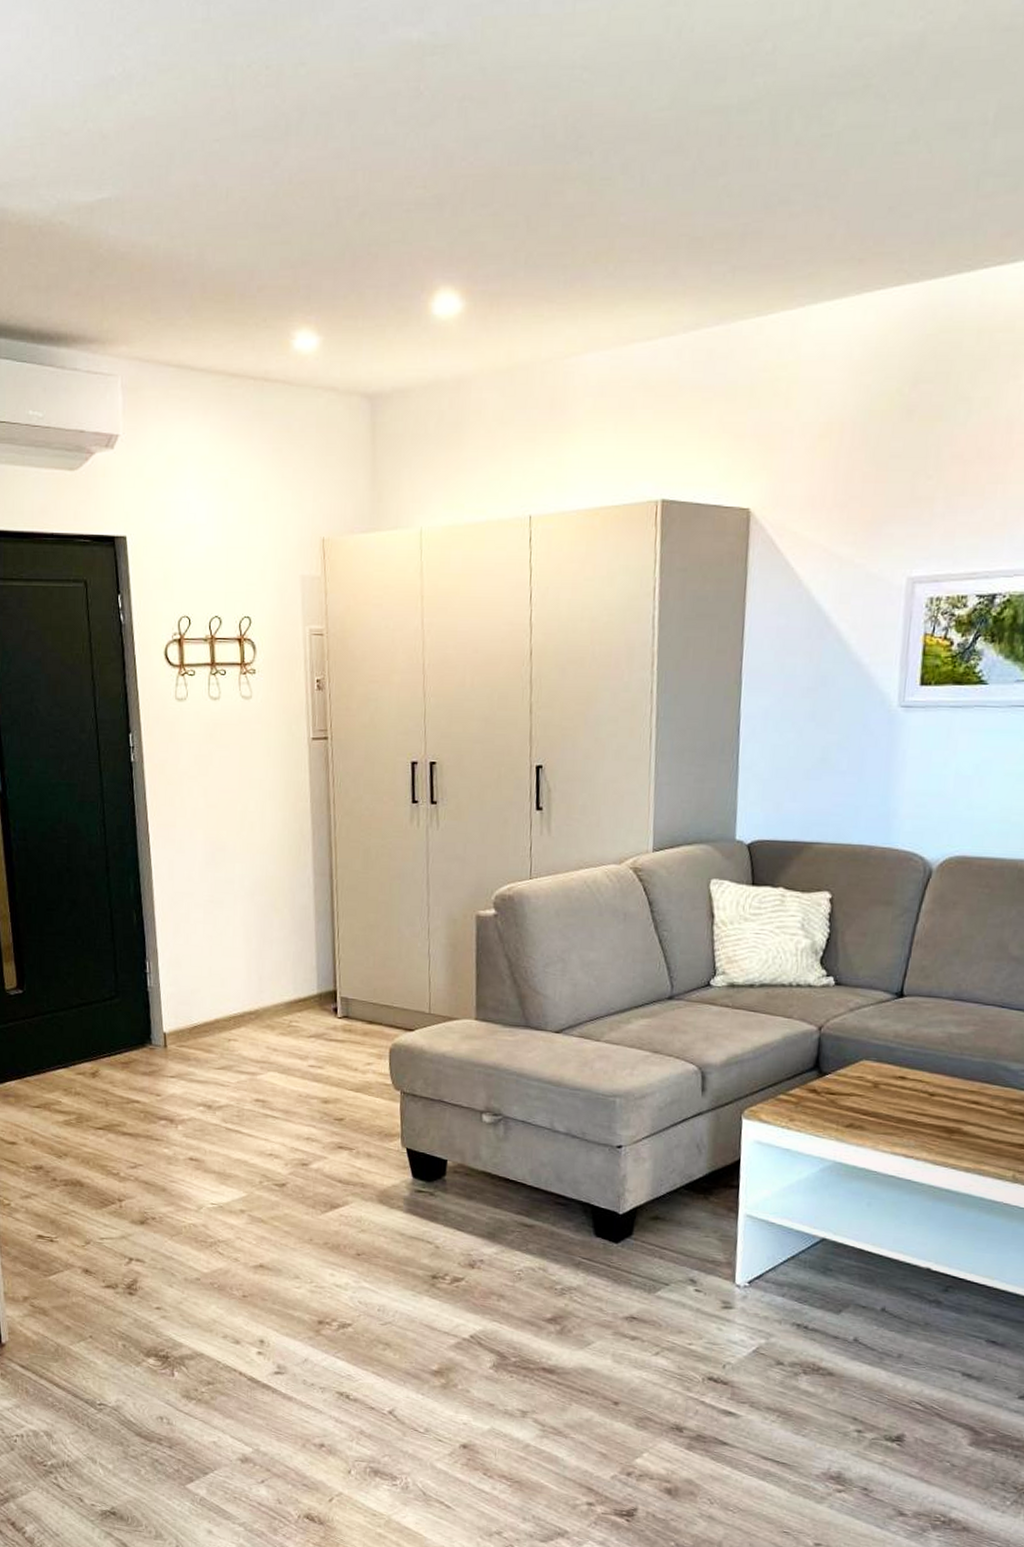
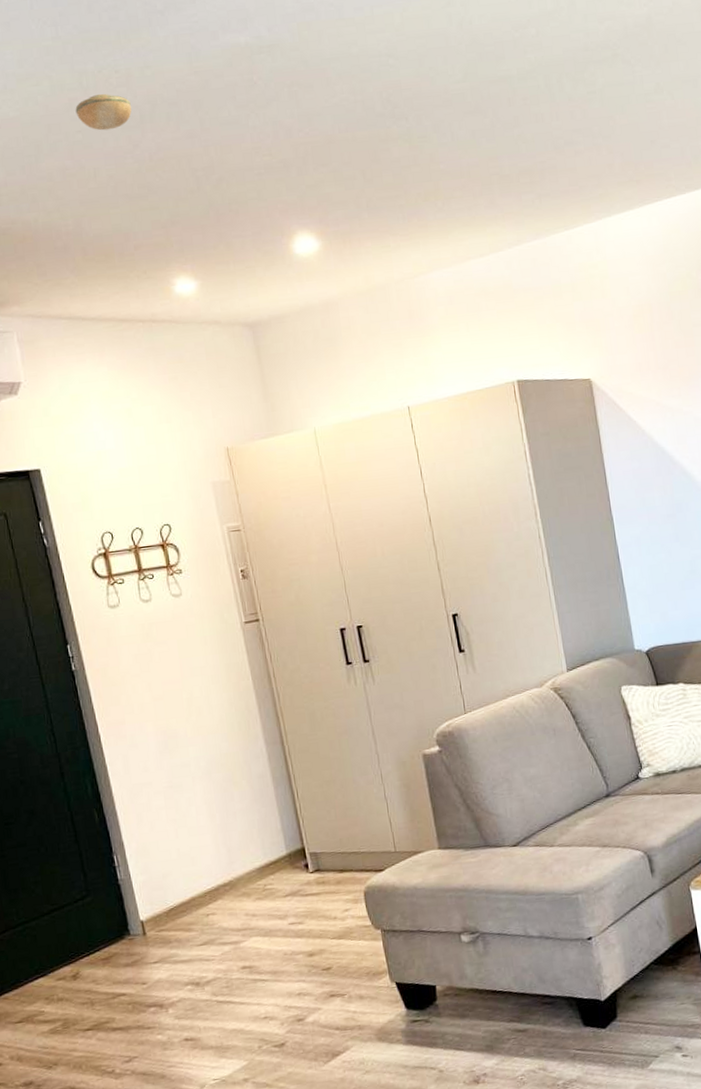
smoke detector: none [216,95,279,141] -> present [75,94,132,131]

